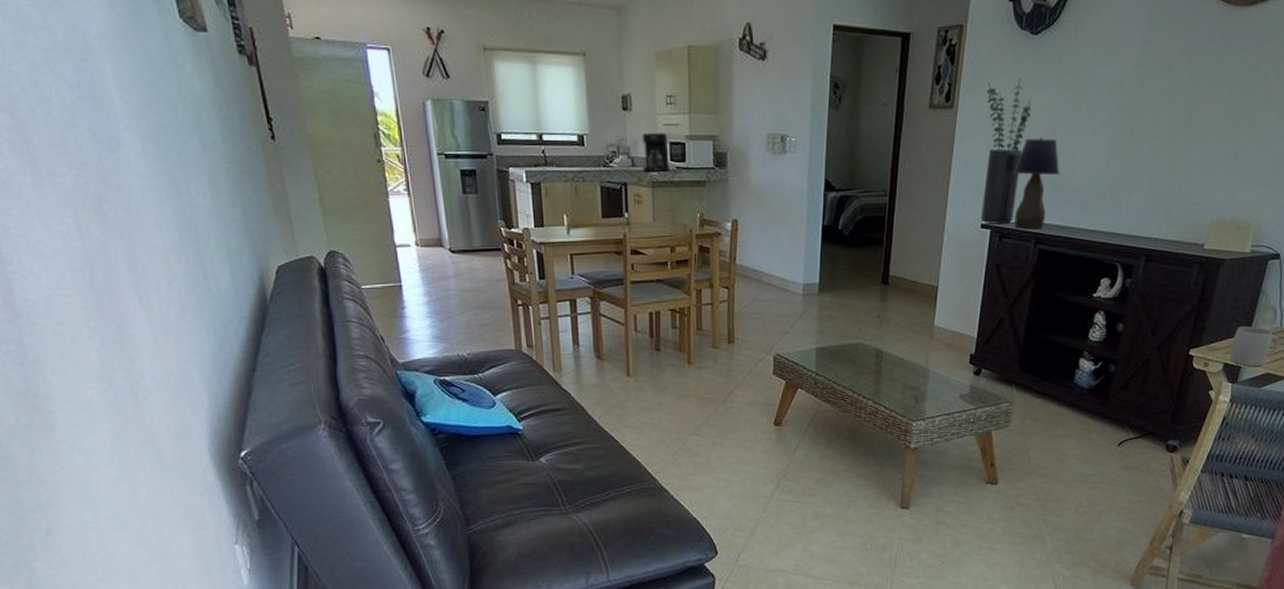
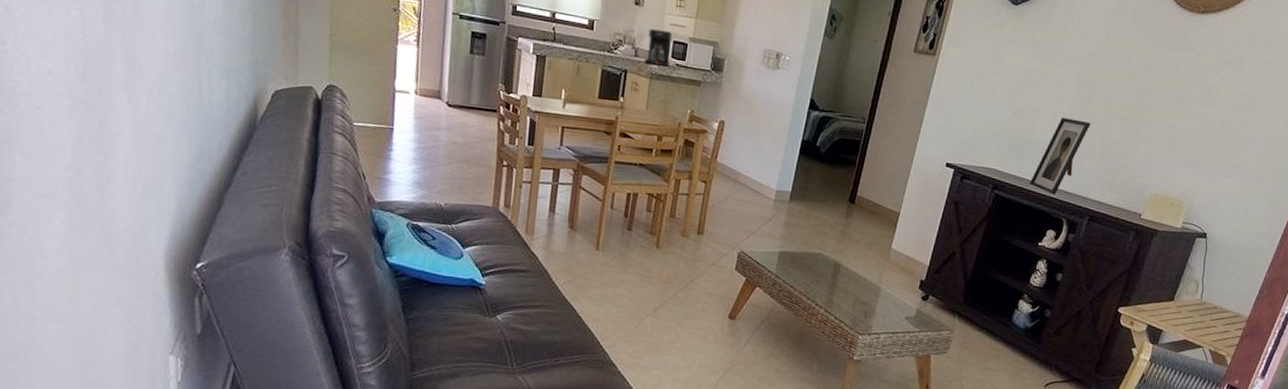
vase: present [980,78,1032,224] -> none [946,39,1005,167]
table lamp: present [1013,136,1061,230] -> none [976,94,1023,177]
picture frame: none [1074,151,1135,239] -> present [1029,117,1091,195]
mug: present [1230,326,1279,367] -> none [1153,293,1199,333]

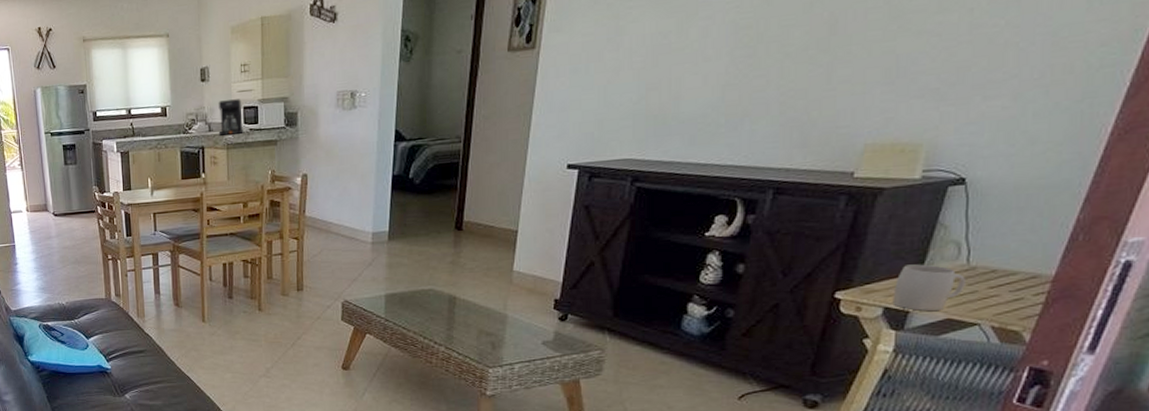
picture frame: present [1029,117,1091,195] -> none [681,76,759,173]
mug: none [1153,293,1199,333] -> present [892,264,965,312]

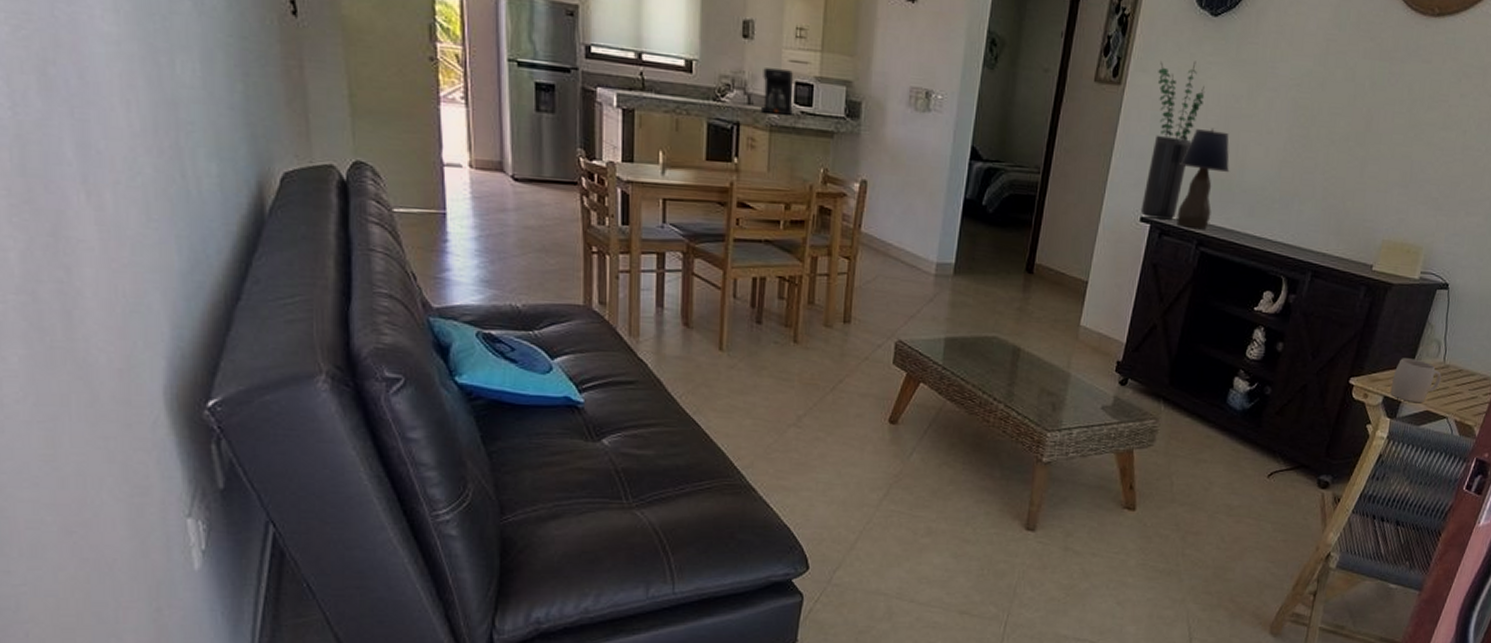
vase: none [566,9,628,164] -> present [1140,61,1205,220]
table lamp: none [605,68,663,167] -> present [1176,127,1230,230]

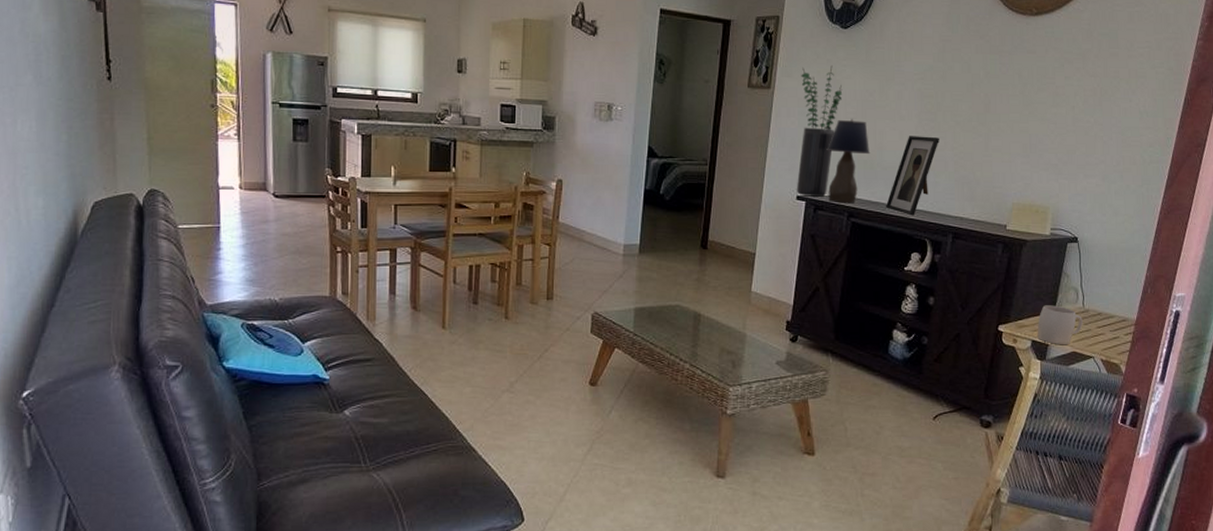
coffee maker: present [762,68,794,116] -> none [474,95,500,132]
picture frame: none [1240,153,1310,249] -> present [885,136,939,216]

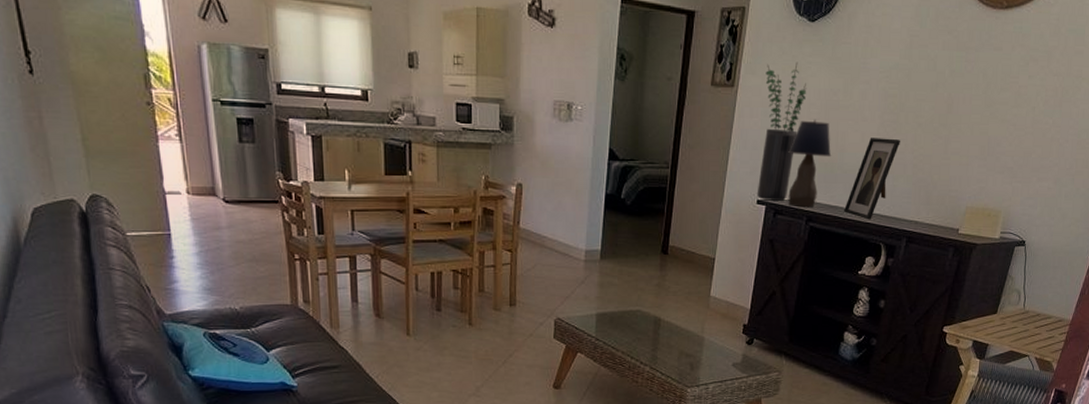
mug: present [1037,305,1083,345] -> none [978,307,1022,345]

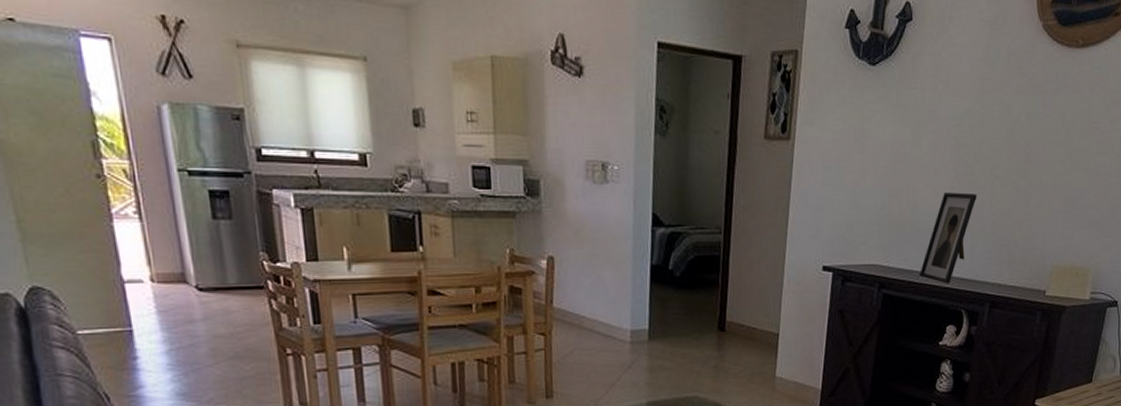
vase: present [756,62,807,201] -> none [822,110,872,267]
table lamp: present [788,119,832,208] -> none [854,173,903,273]

